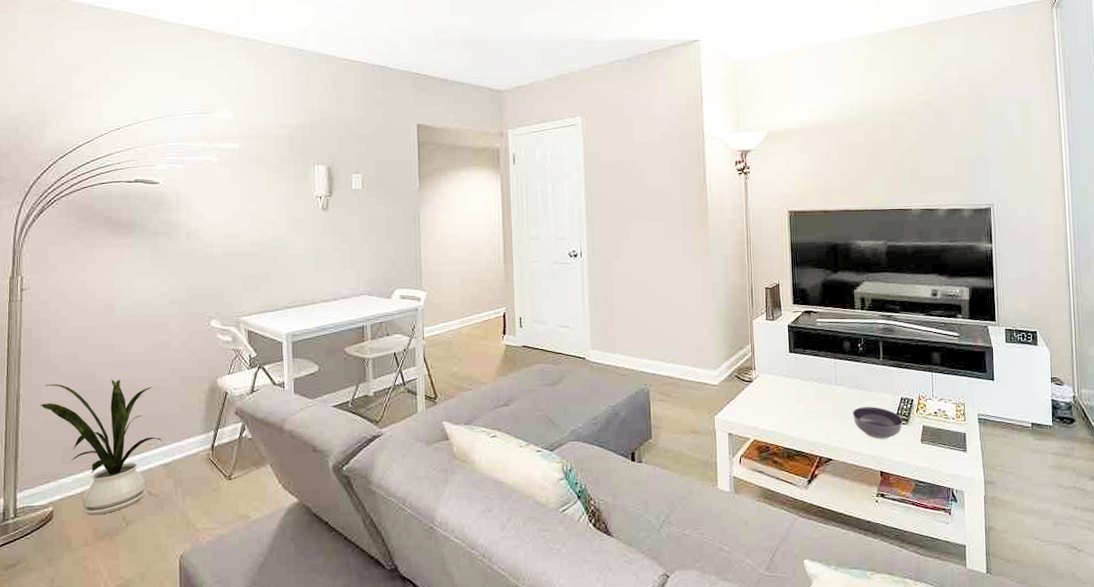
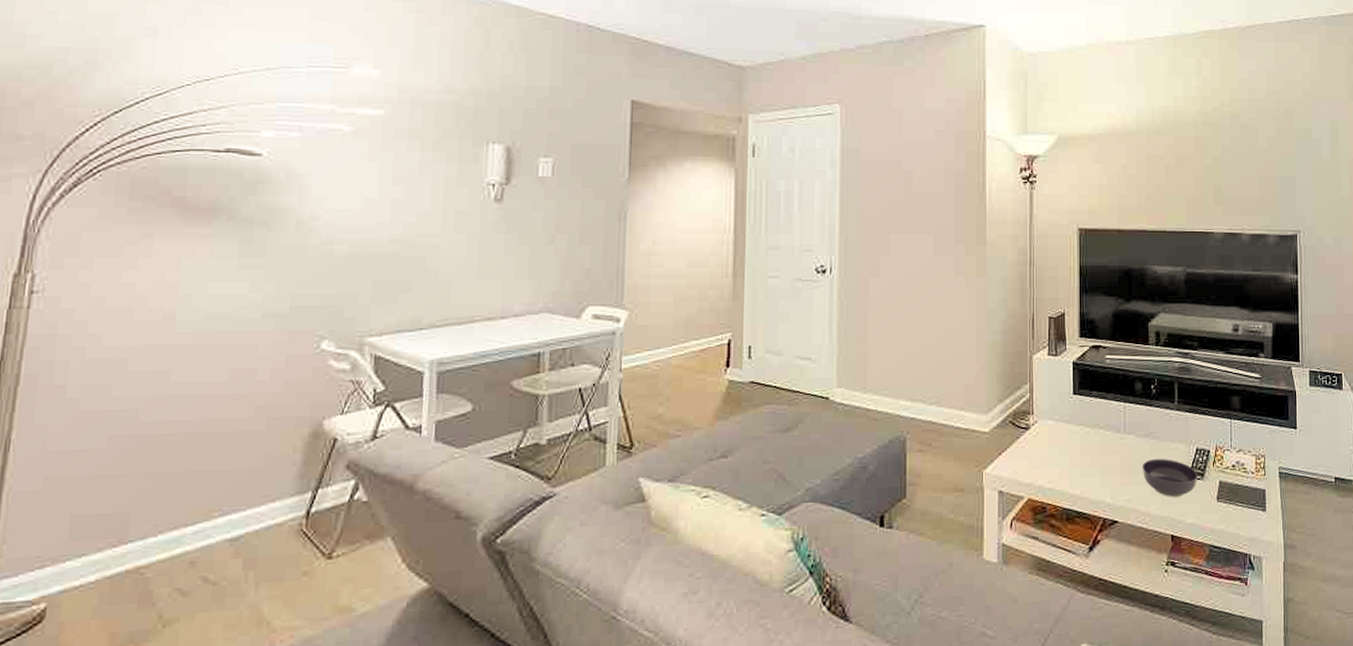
house plant: present [40,379,163,516] -> none [42,419,233,614]

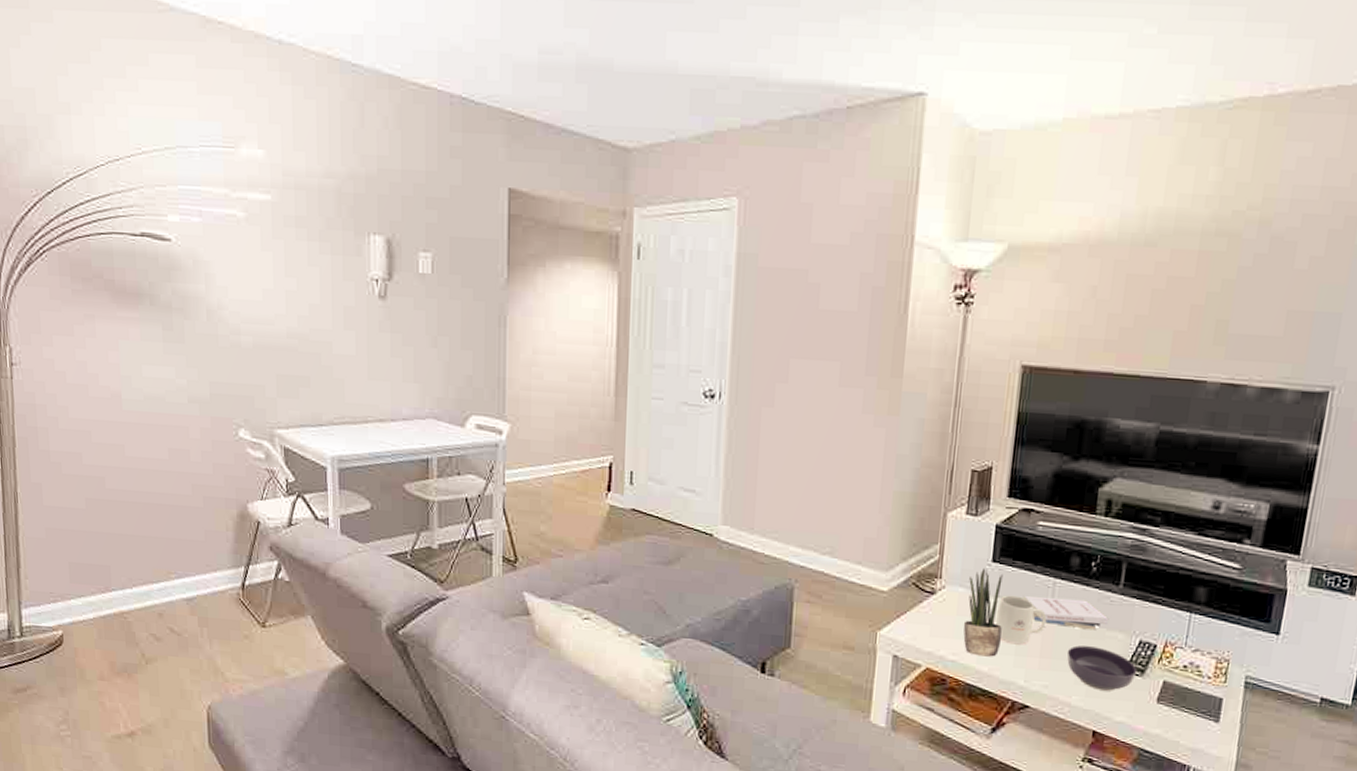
potted plant: none [1055,400,1087,481] -> present [963,567,1003,657]
mug: none [1081,422,1123,466] -> present [994,595,1047,645]
books: none [1101,418,1171,445] -> present [1022,595,1109,631]

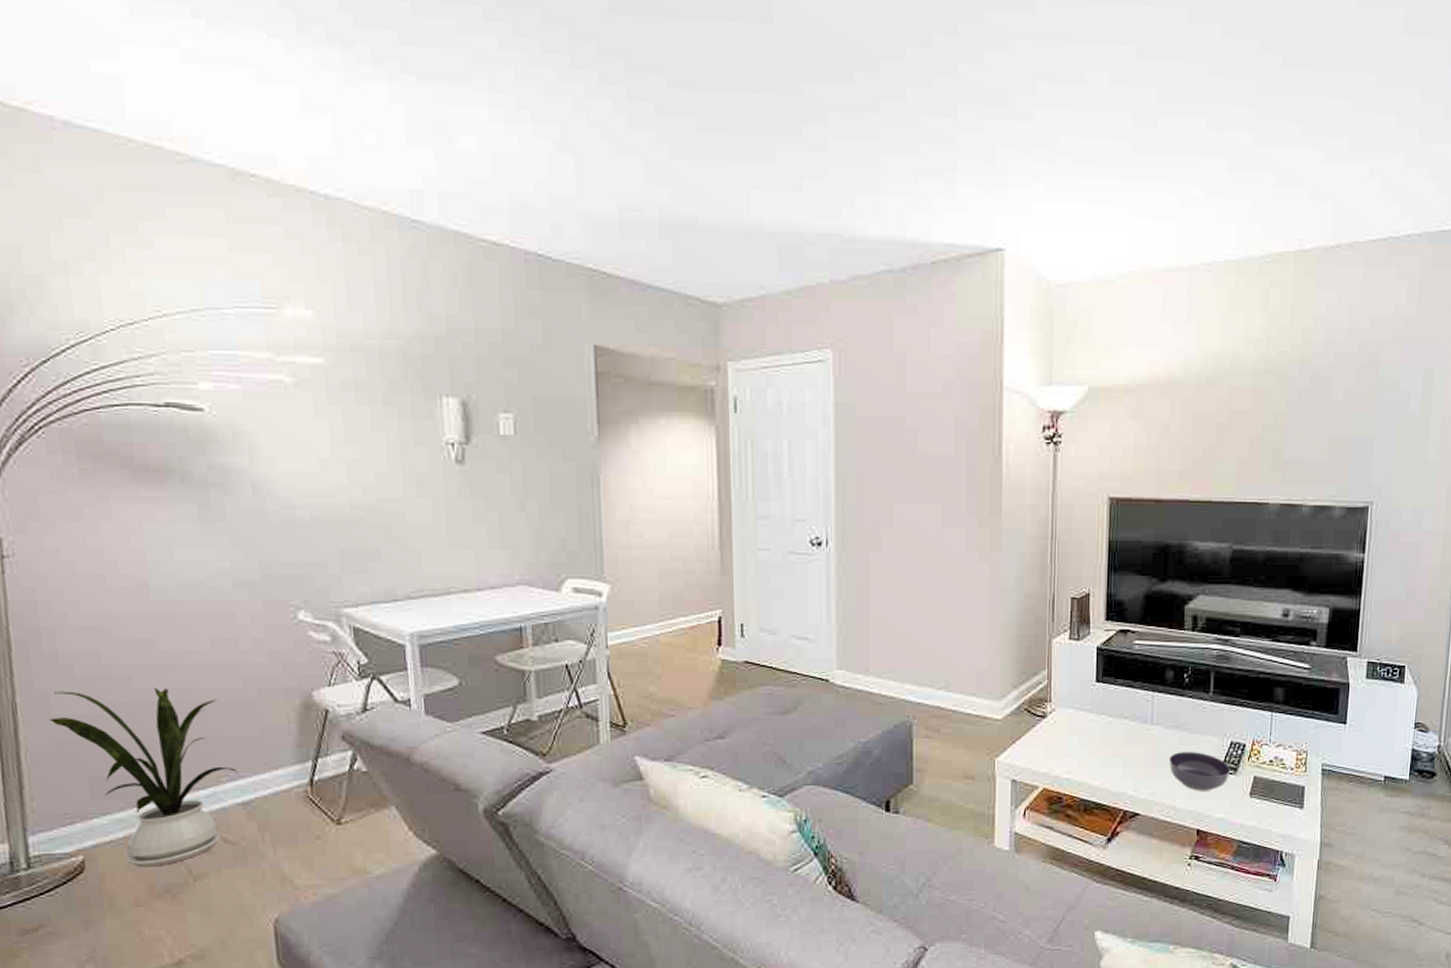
house plant: none [41,485,185,647] -> present [49,687,238,867]
potted plant: present [963,567,1003,657] -> none [1074,688,1109,772]
mug: present [994,595,1047,645] -> none [1102,711,1149,757]
books: present [1022,595,1109,631] -> none [1126,709,1203,737]

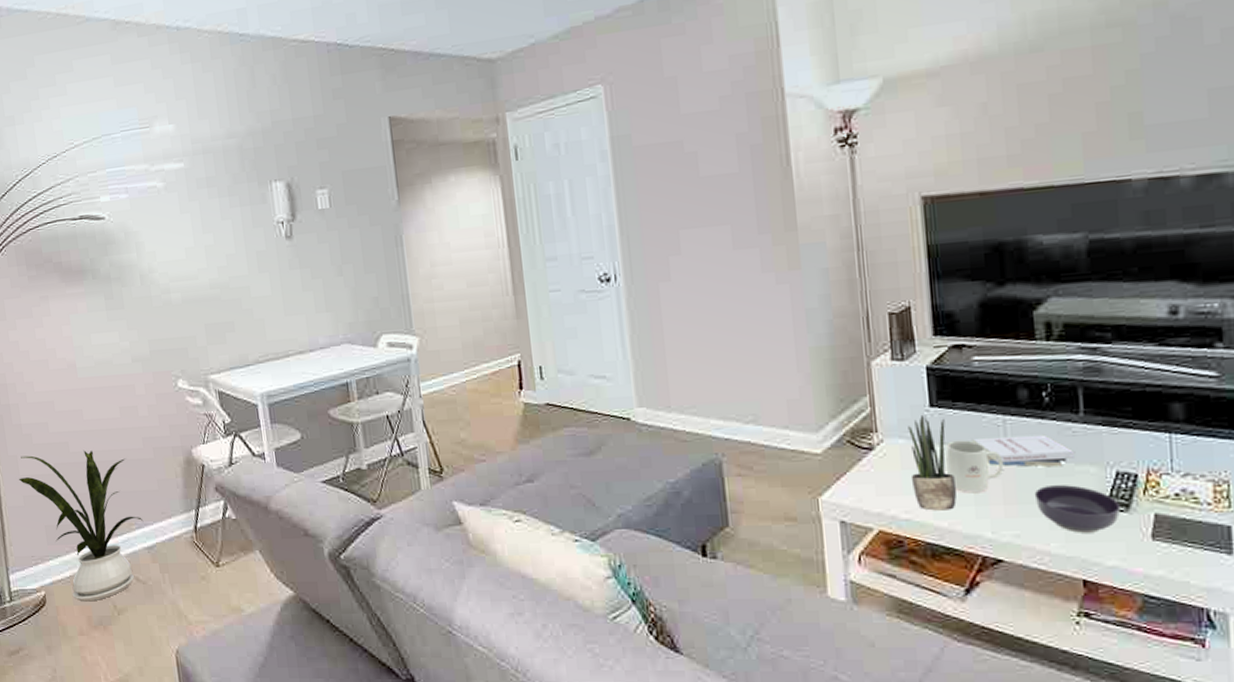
potted plant: none [1074,688,1109,772] -> present [908,414,957,511]
mug: none [1102,711,1149,757] -> present [945,440,1004,494]
books: none [1126,709,1203,737] -> present [971,434,1076,468]

